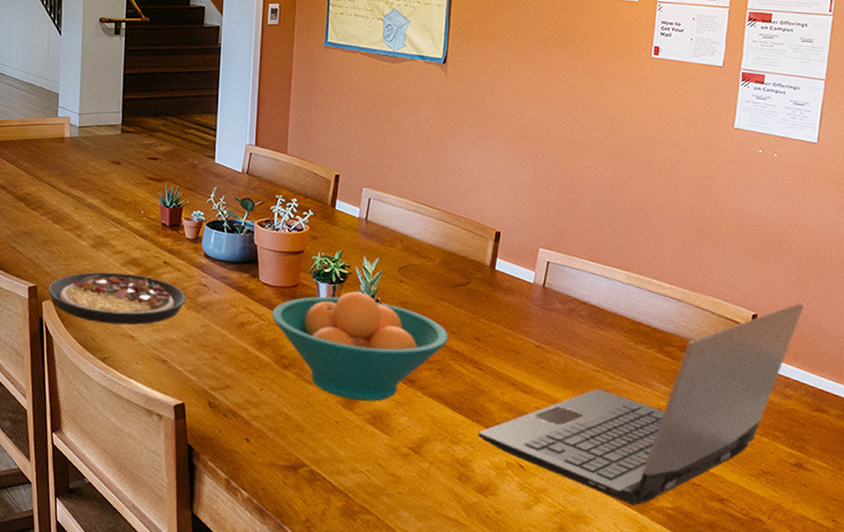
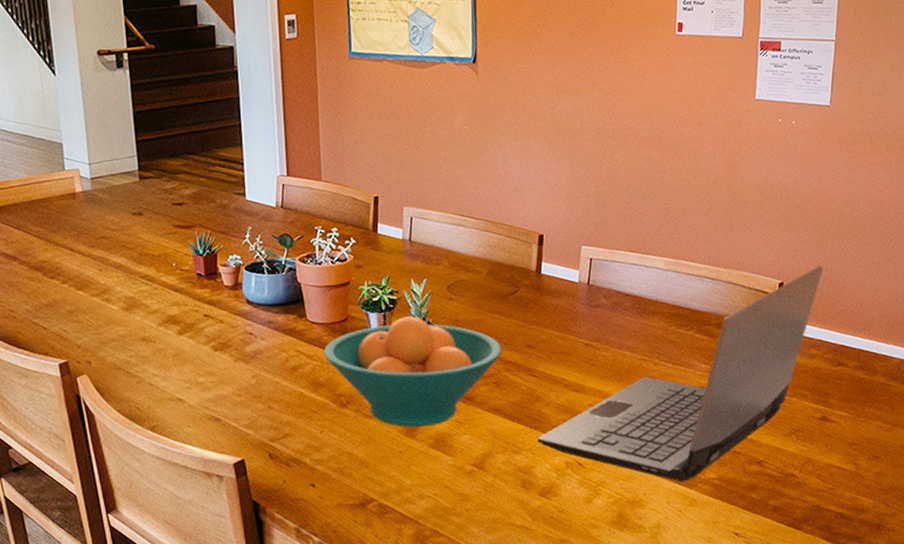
plate: present [48,272,186,325] -> none [81,333,233,391]

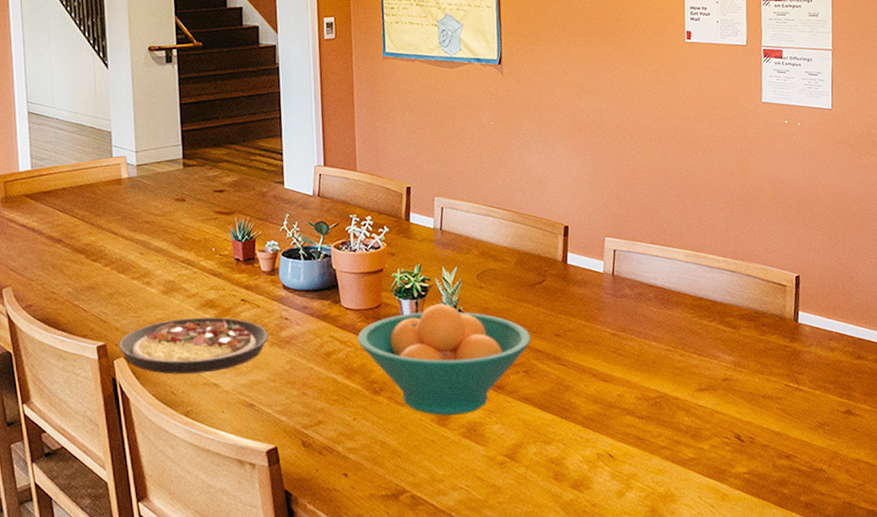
plate: none [81,333,233,391] -> present [119,317,268,375]
laptop computer: present [537,265,824,483] -> none [568,260,838,477]

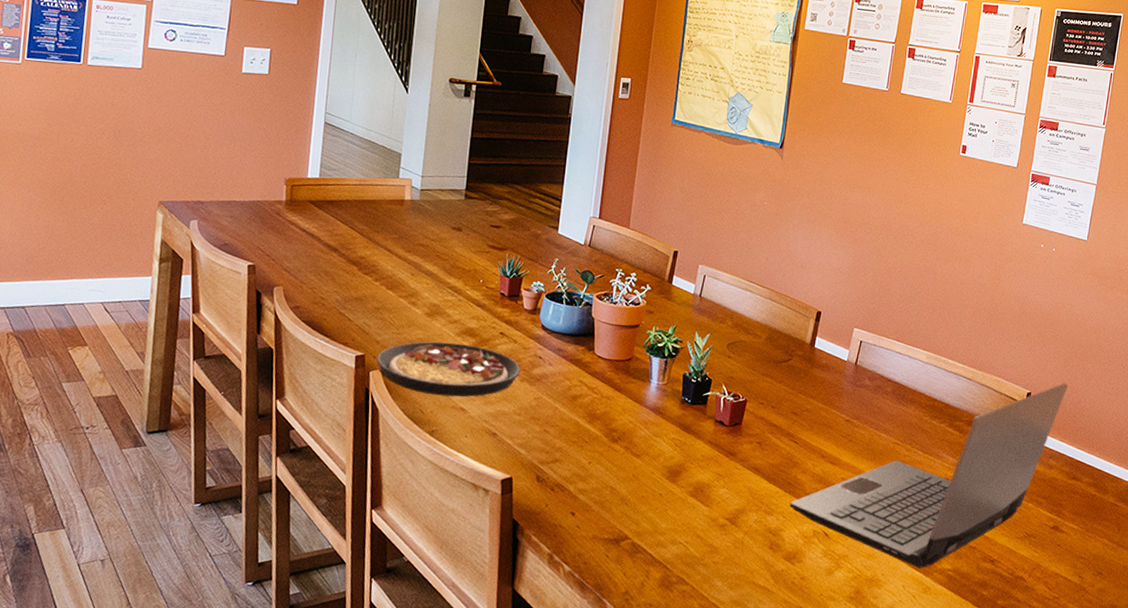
fruit bowl: present [357,303,532,416] -> none [604,366,770,474]
laptop computer: none [568,260,838,477] -> present [790,383,1069,569]

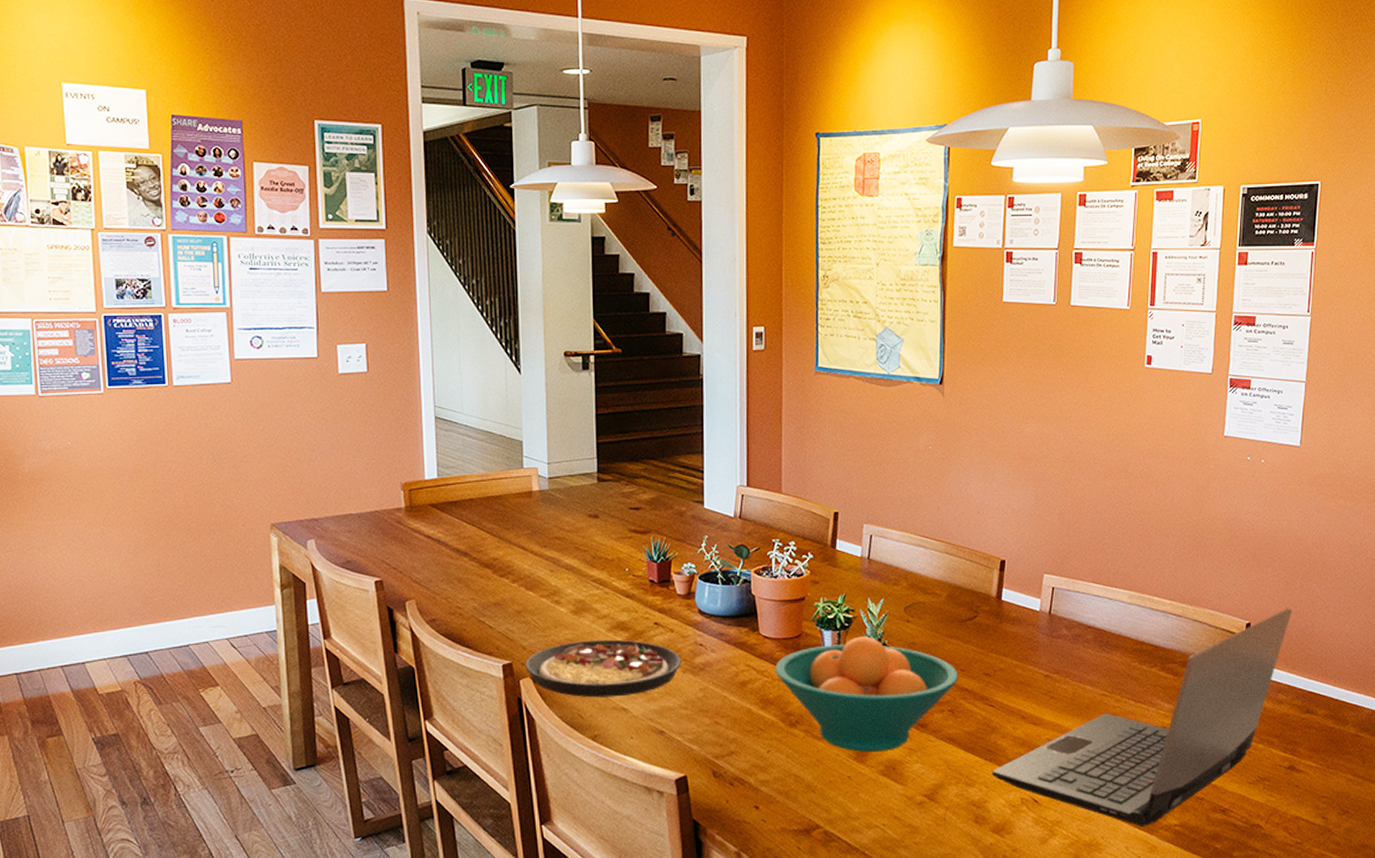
fruit bowl: none [604,366,770,474] -> present [775,636,959,753]

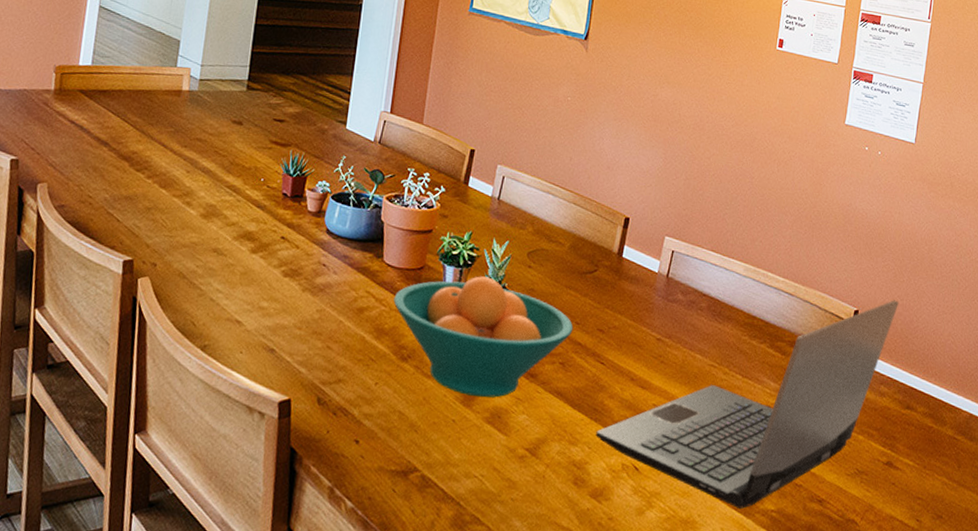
plate: present [525,639,682,698] -> none [146,246,303,308]

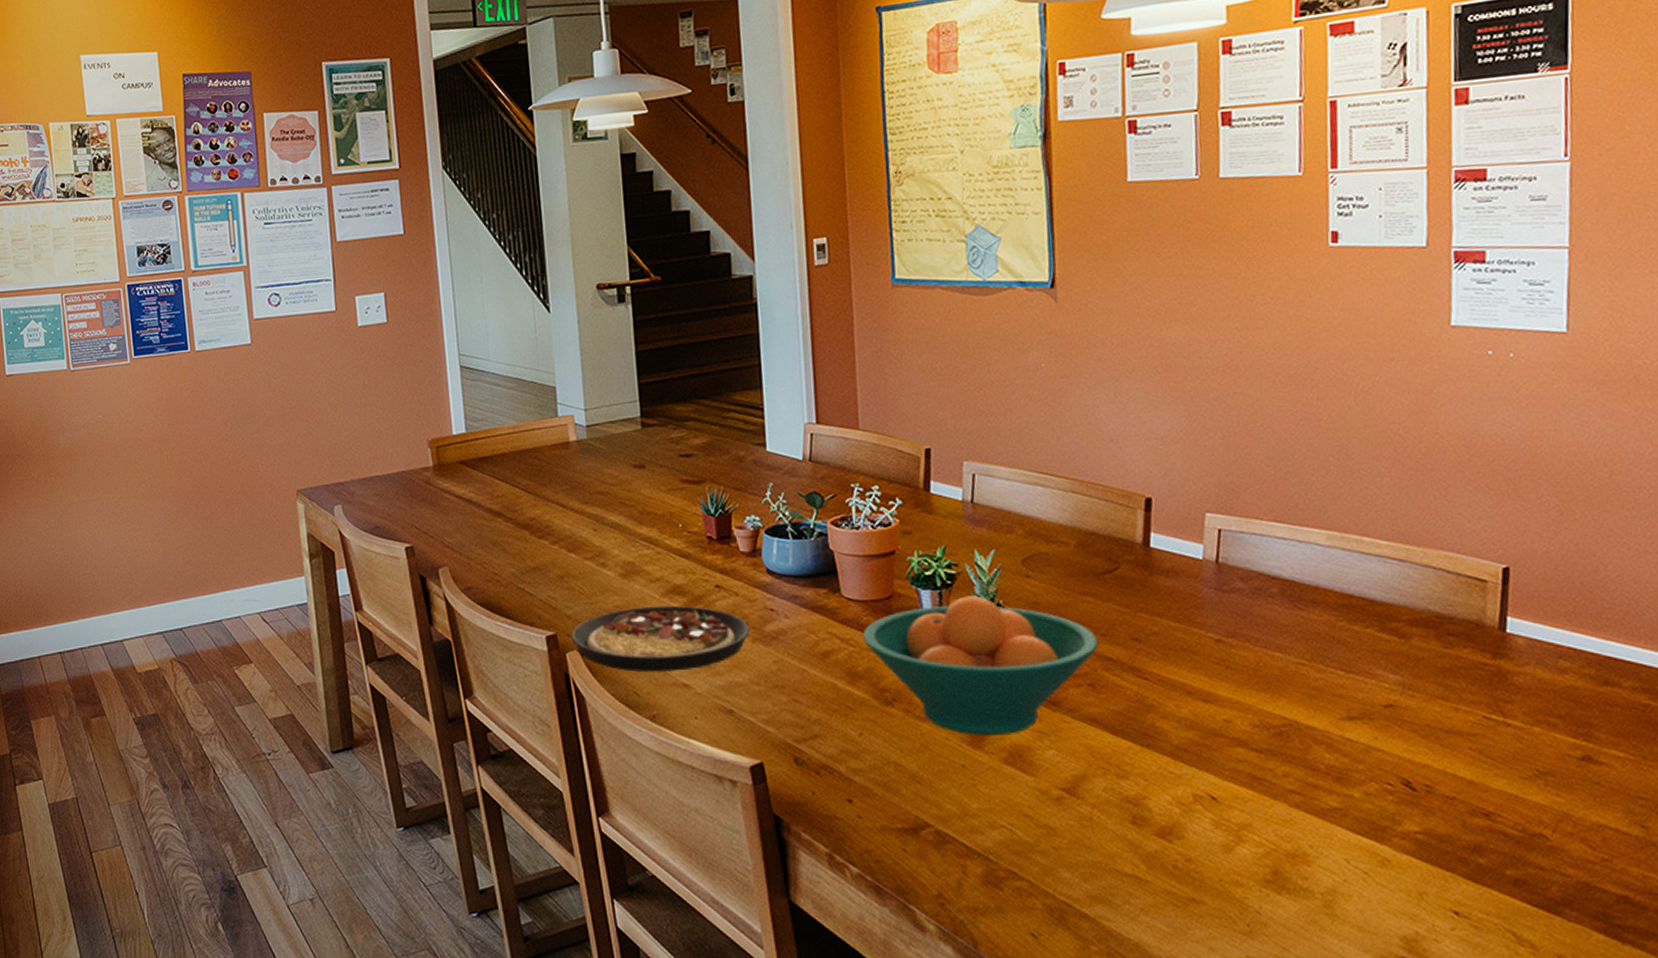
plate: none [146,246,303,308] -> present [571,605,750,673]
laptop computer: present [596,300,899,510] -> none [1151,546,1573,835]

